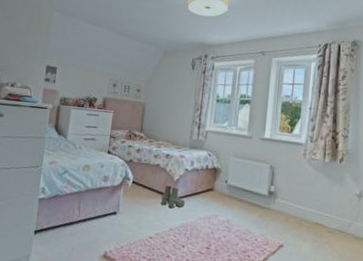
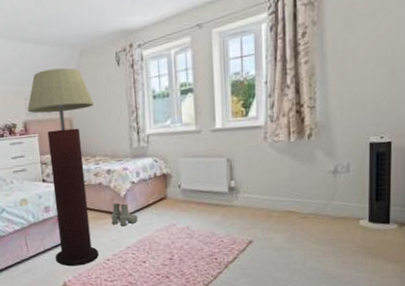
floor lamp: none [102,60,167,239] -> present [27,67,99,267]

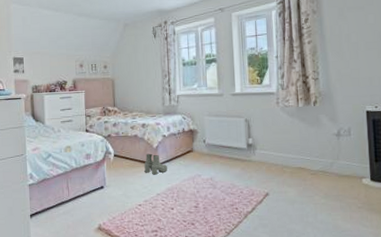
floor lamp: present [27,67,99,267] -> none [77,37,133,210]

